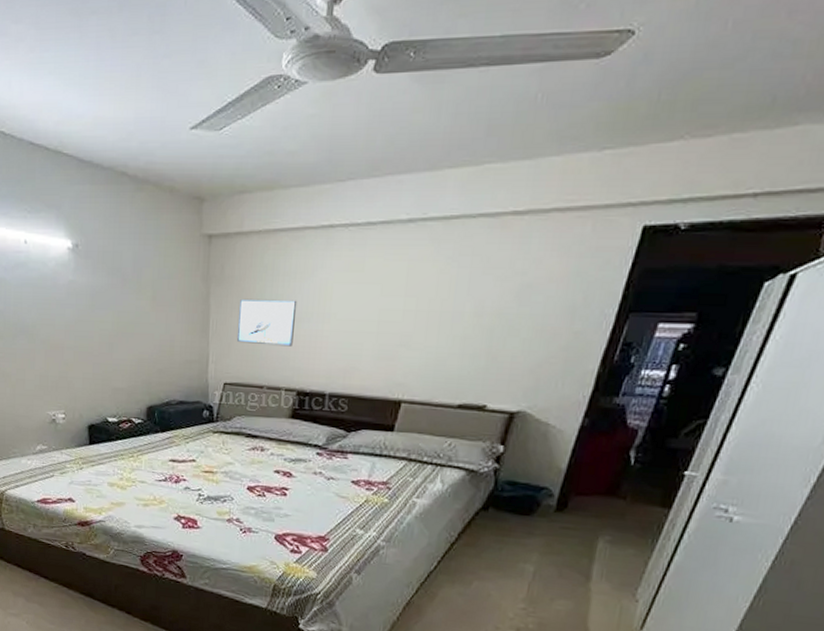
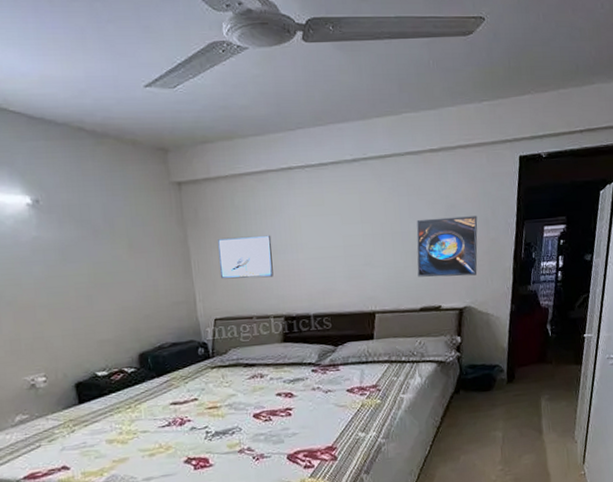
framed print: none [463,298,561,375] -> present [416,216,478,277]

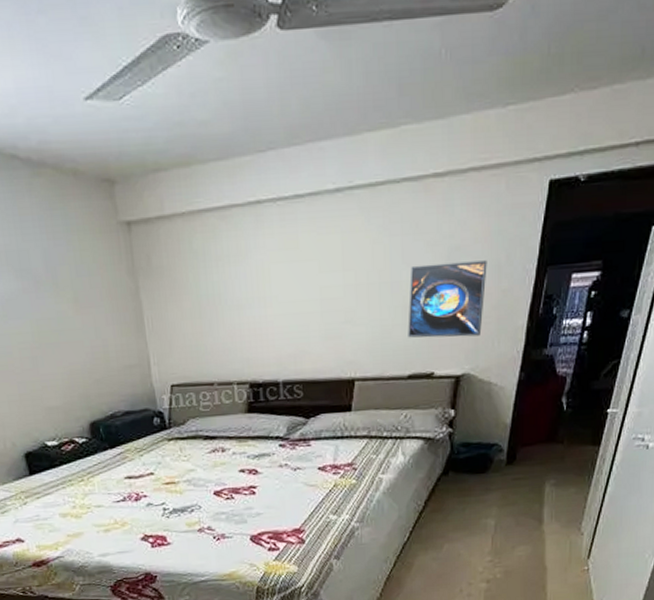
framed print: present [217,235,274,279] -> none [172,286,238,339]

